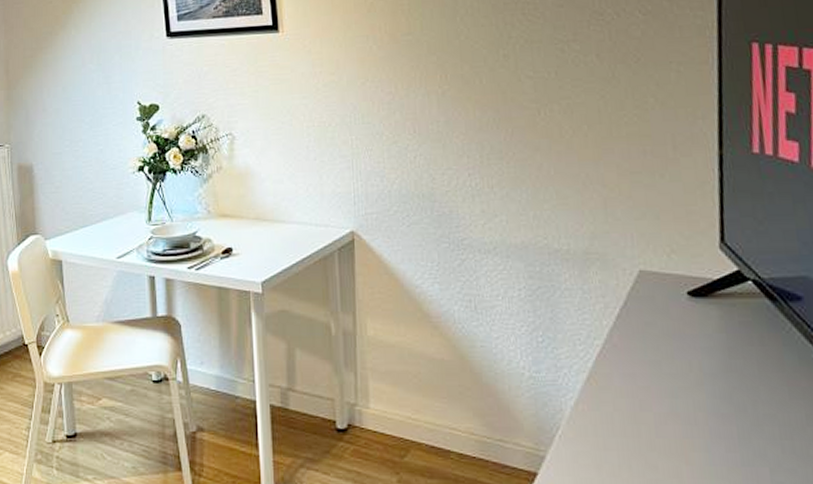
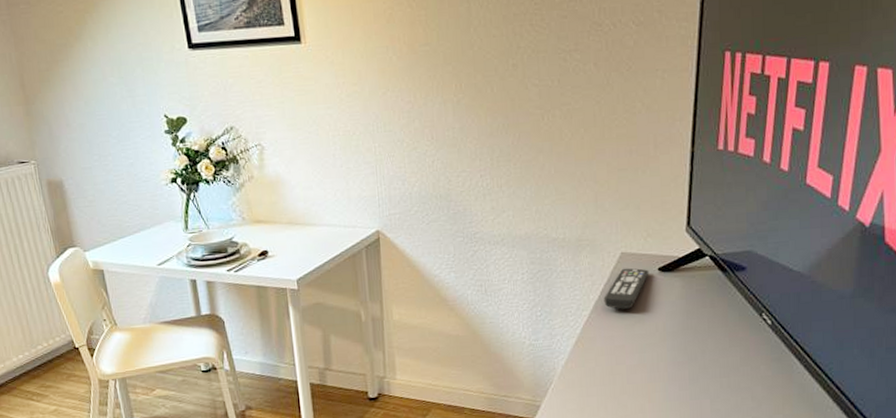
remote control: none [620,289,677,340] -> present [603,268,649,310]

